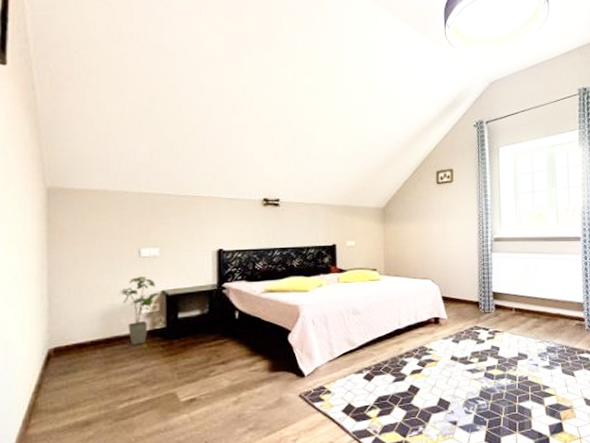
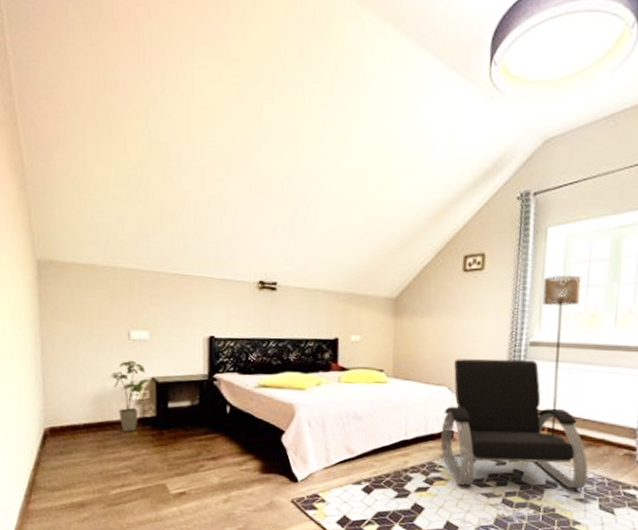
armchair: none [429,253,551,365] -> present [440,358,588,489]
floor lamp: none [500,183,530,318] -> present [542,275,582,440]

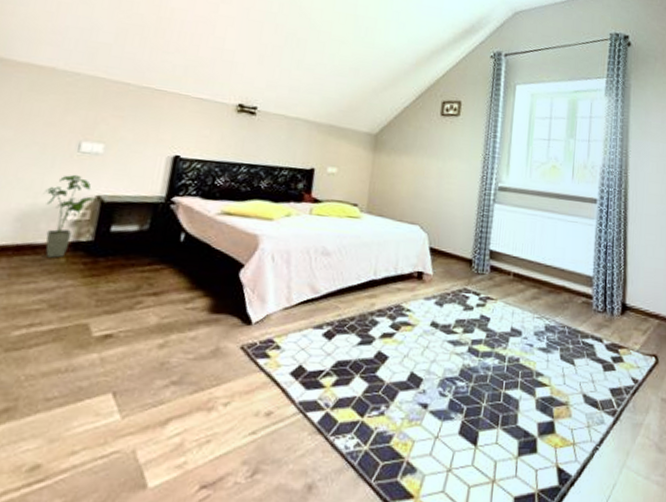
armchair: present [440,358,588,489] -> none [409,198,550,338]
floor lamp: present [542,275,582,440] -> none [510,127,544,286]

